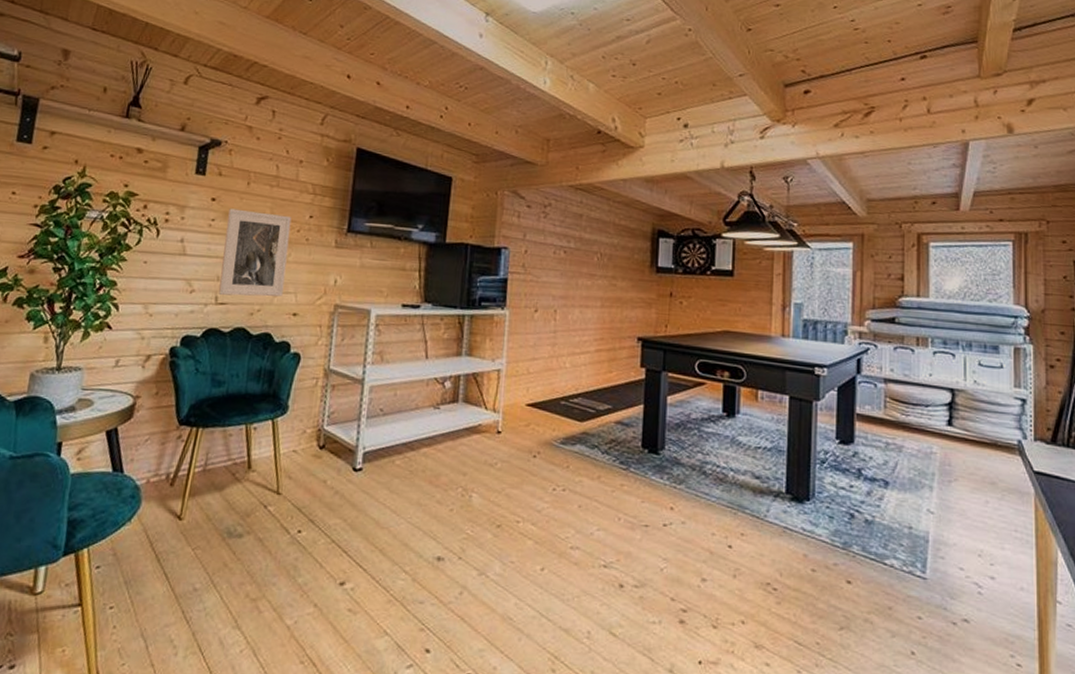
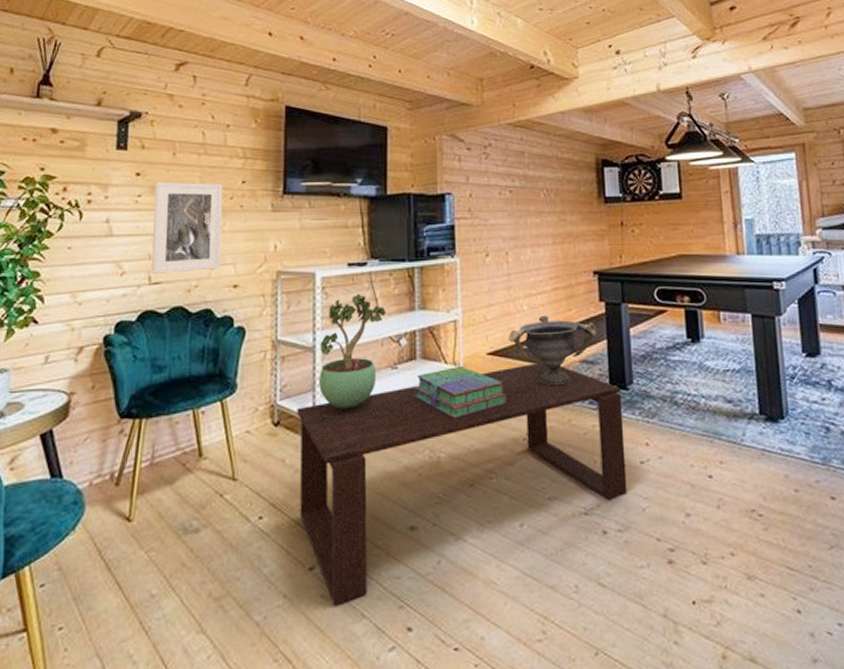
coffee table: none [336,418,652,620] -> present [297,362,627,606]
potted plant: none [364,333,434,441] -> present [319,293,386,409]
stack of books: none [452,413,541,463] -> present [413,365,507,419]
decorative bowl: none [547,374,635,443] -> present [508,315,597,386]

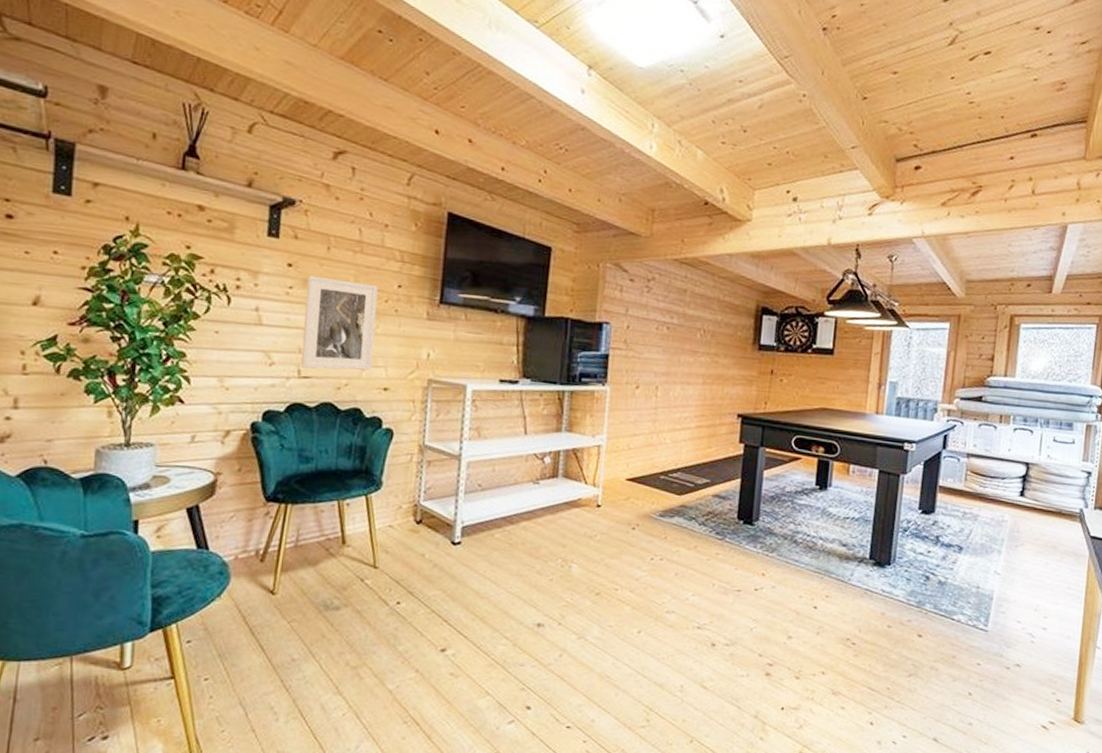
coffee table: present [297,362,627,606] -> none [436,492,747,683]
potted plant: present [319,293,386,409] -> none [462,409,534,516]
stack of books: present [413,365,507,419] -> none [552,487,640,535]
decorative bowl: present [508,315,597,386] -> none [647,449,733,516]

